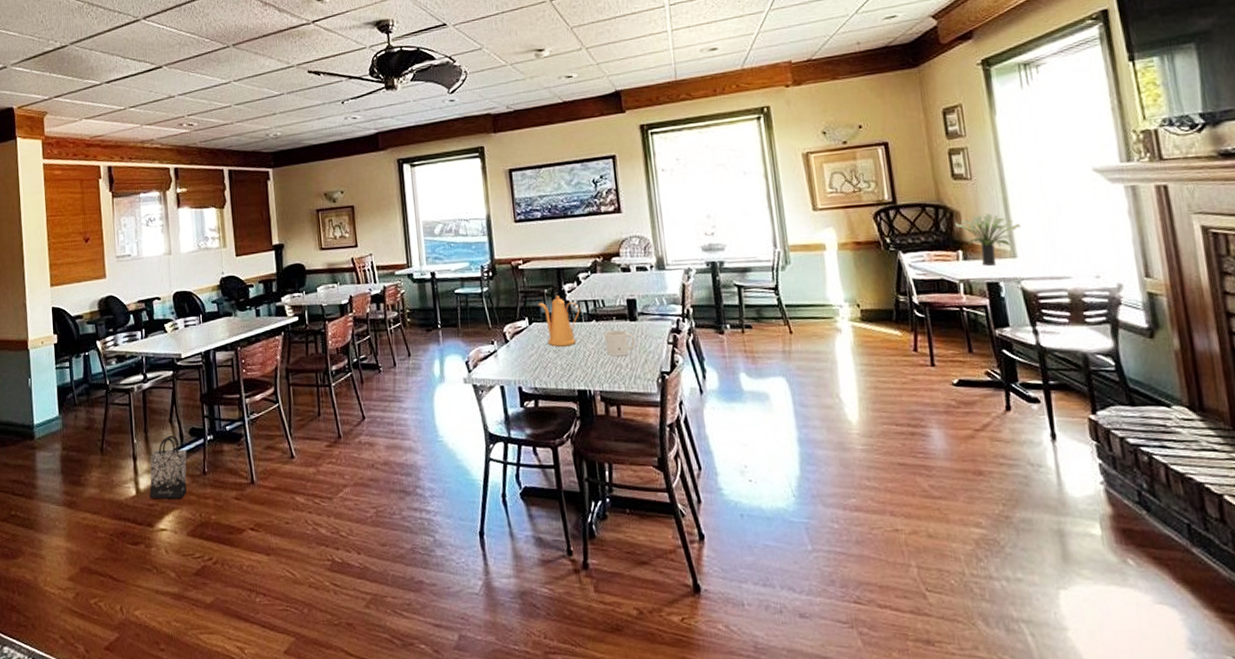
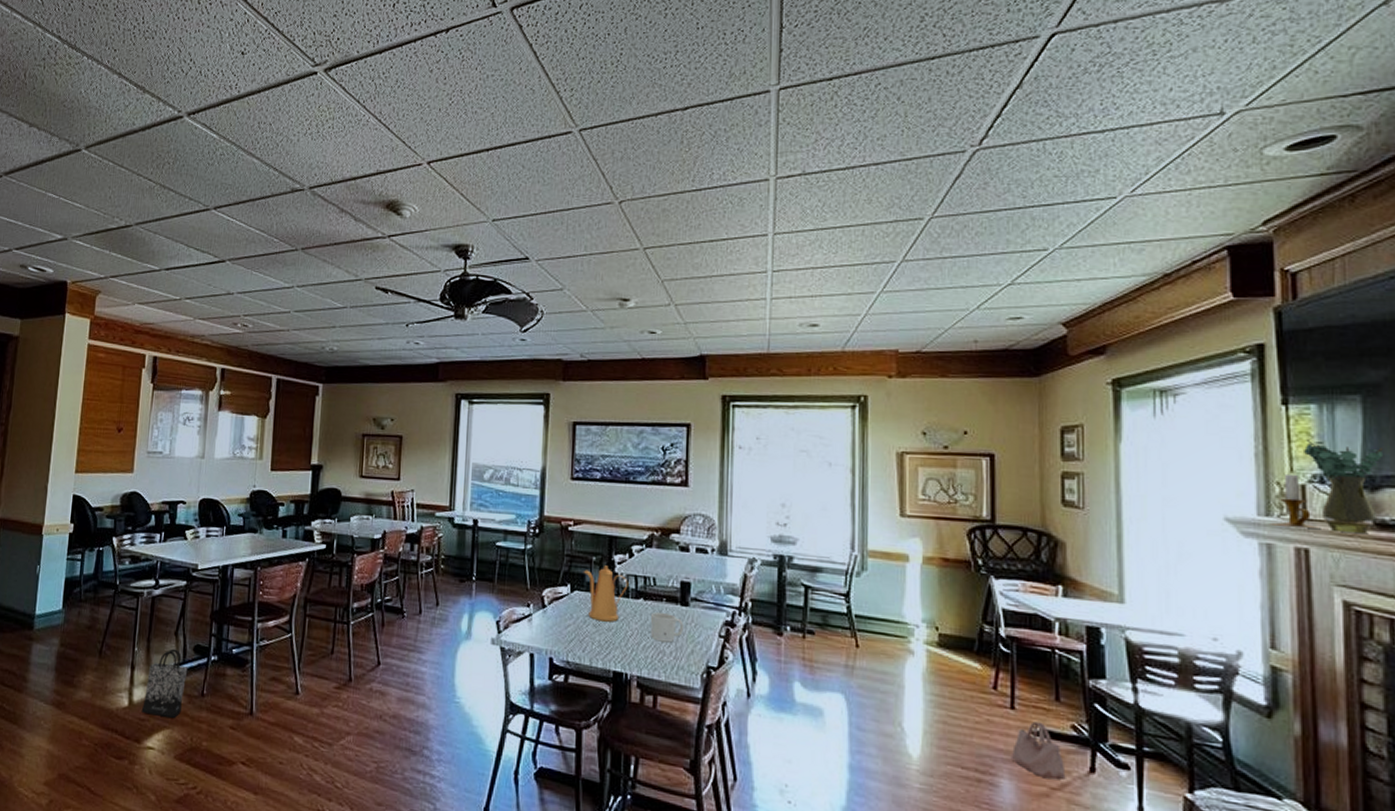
handbag: none [936,374,987,423] -> present [1010,721,1066,781]
flower arrangement: present [955,213,1021,266] -> none [1059,549,1133,608]
candlestick: none [1131,121,1175,169] -> present [1269,473,1321,528]
vase: none [1152,87,1221,167] -> present [1304,440,1384,534]

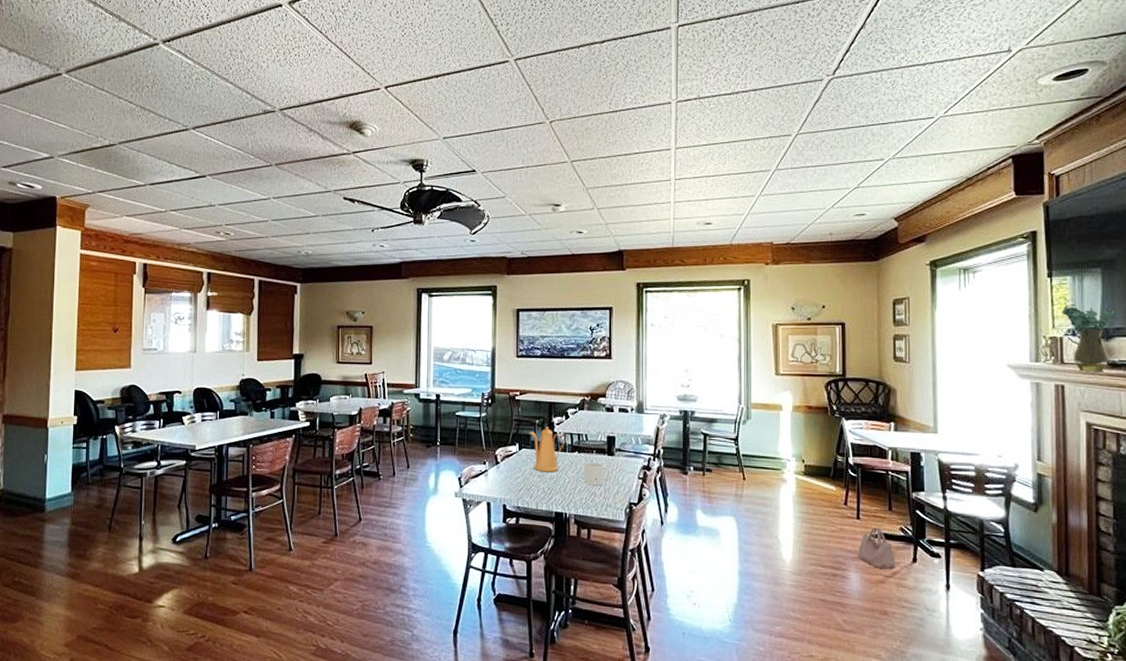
shopping bag: present [141,648,188,719] -> none [151,520,192,580]
candlestick: present [1269,473,1321,528] -> none [1038,329,1073,369]

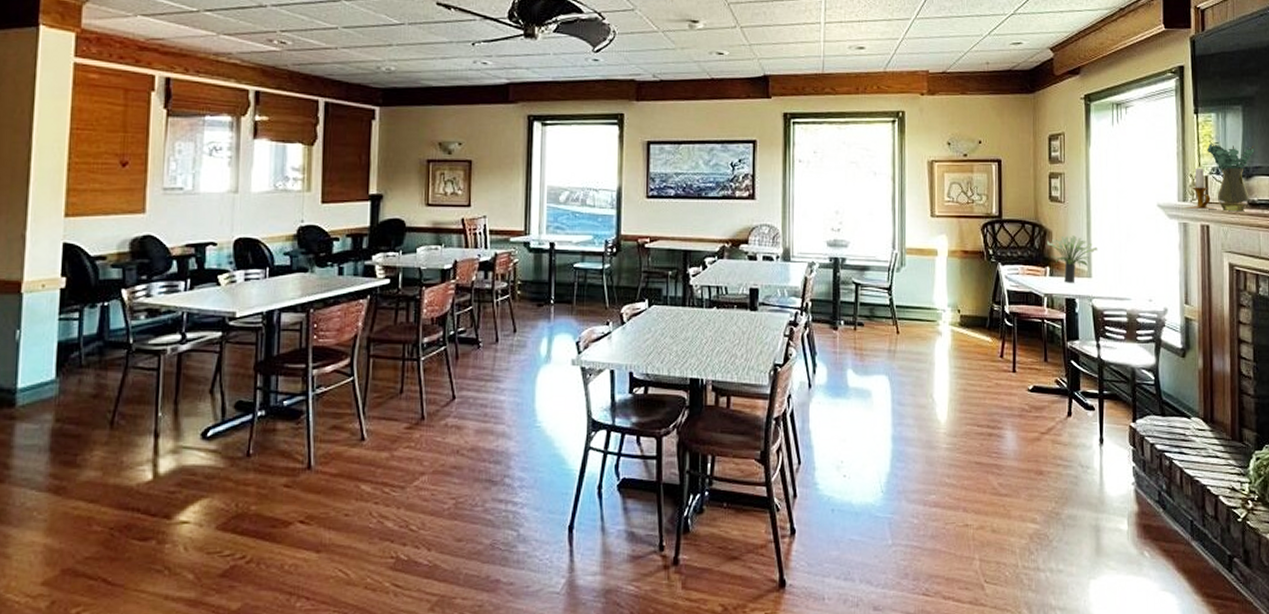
coffee pot: present [528,426,566,473] -> none [660,279,703,332]
mug: present [583,462,610,486] -> none [723,319,753,346]
handbag: present [857,527,896,570] -> none [1013,380,1051,426]
flower arrangement: none [892,393,944,438] -> present [1047,235,1098,283]
candlestick: none [1038,329,1073,369] -> present [1185,167,1217,209]

